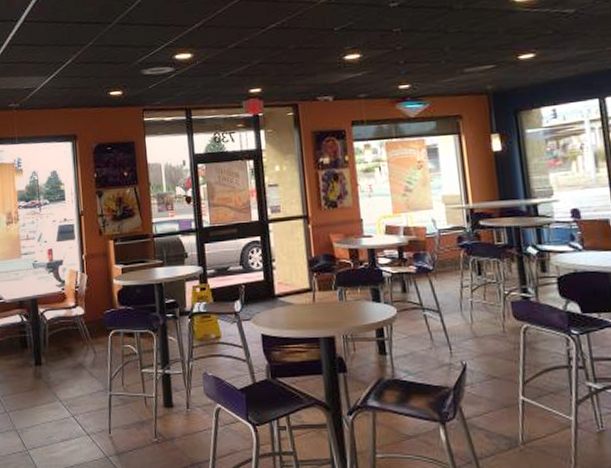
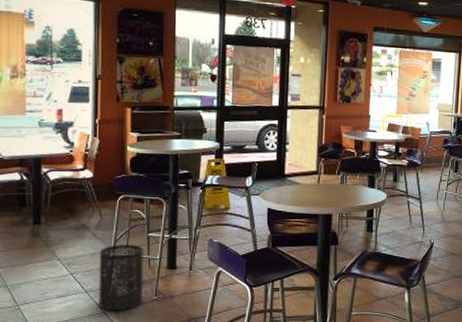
trash can: none [96,381,144,455] -> present [98,243,144,311]

